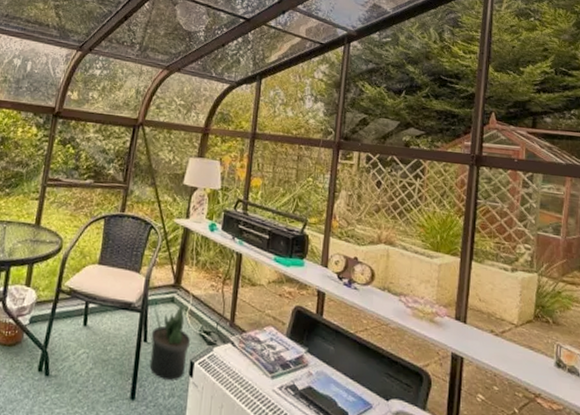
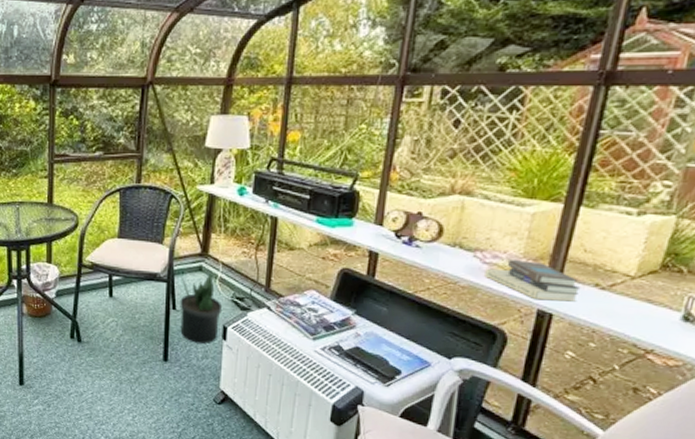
books: none [409,304,480,346] -> present [485,258,579,302]

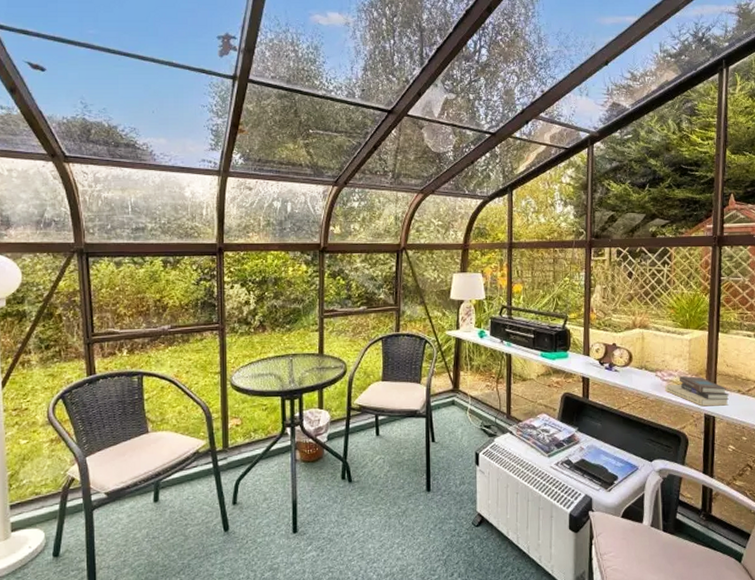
planter: present [180,272,223,343] -> none [437,405,474,471]

